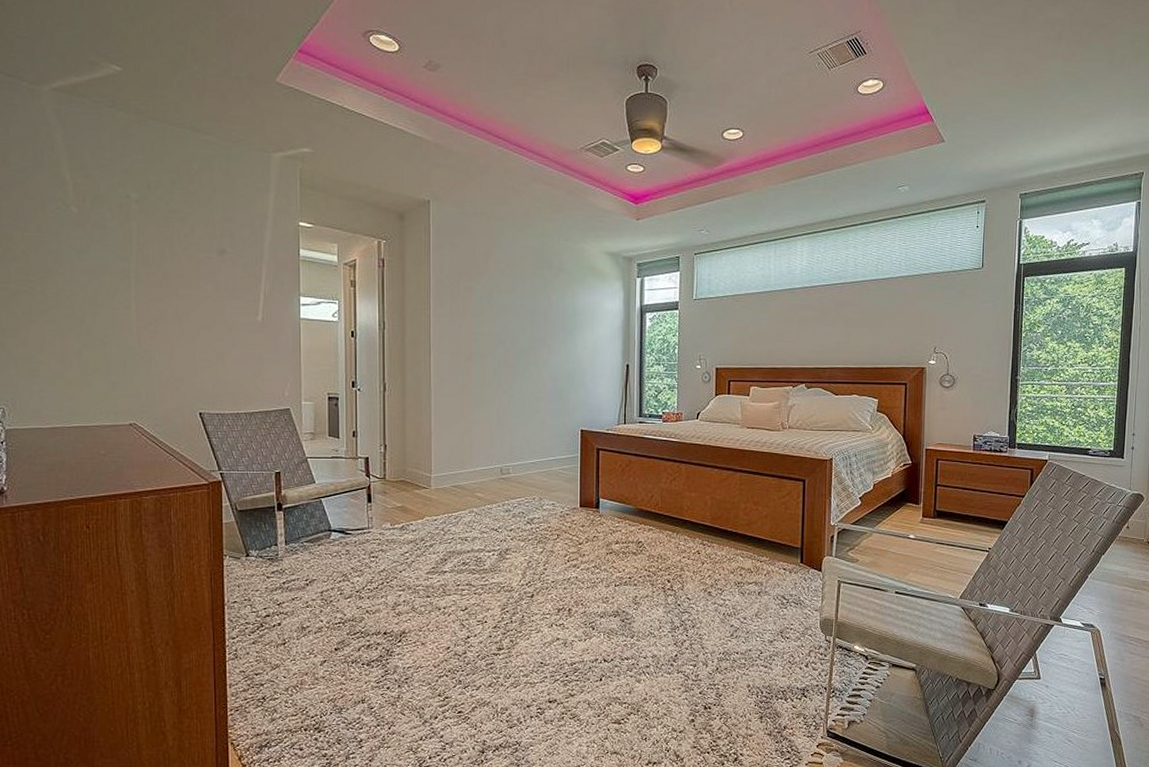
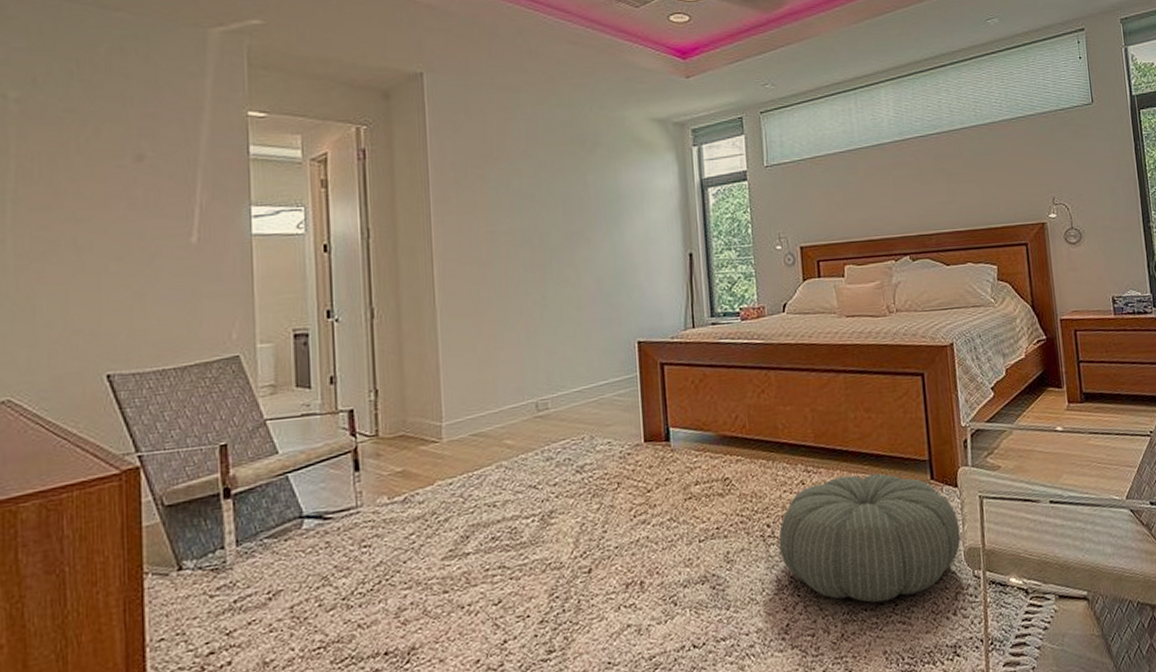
pouf: none [675,552,819,649] -> present [778,473,961,603]

